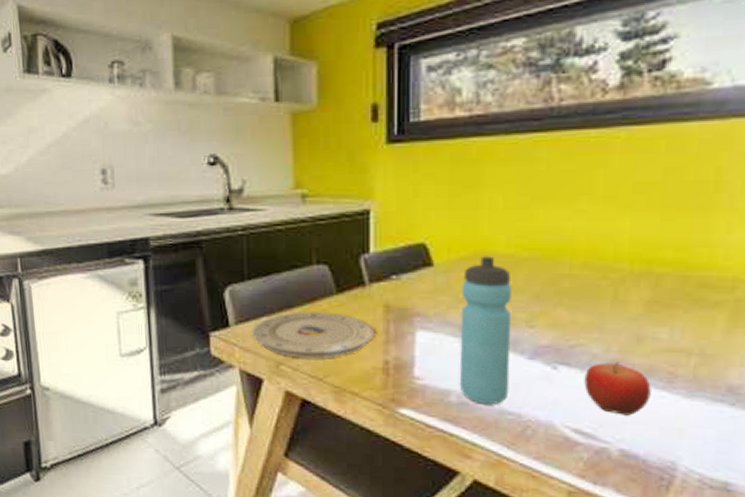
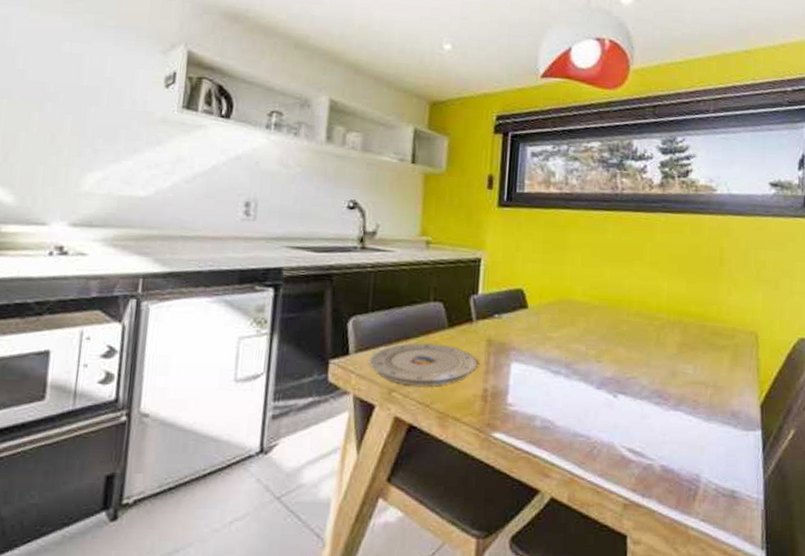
water bottle: present [459,256,512,404] -> none [543,302,586,428]
fruit: present [584,361,651,416] -> none [636,391,682,436]

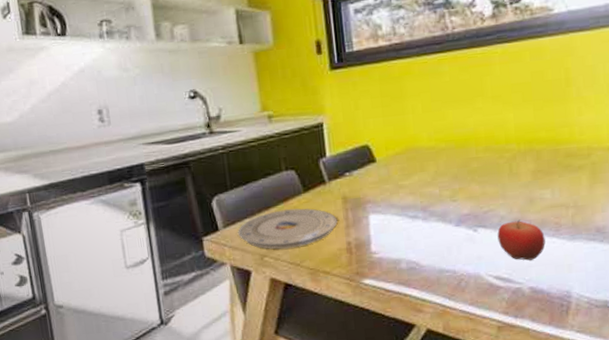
fruit: none [636,391,682,436] -> present [497,219,546,261]

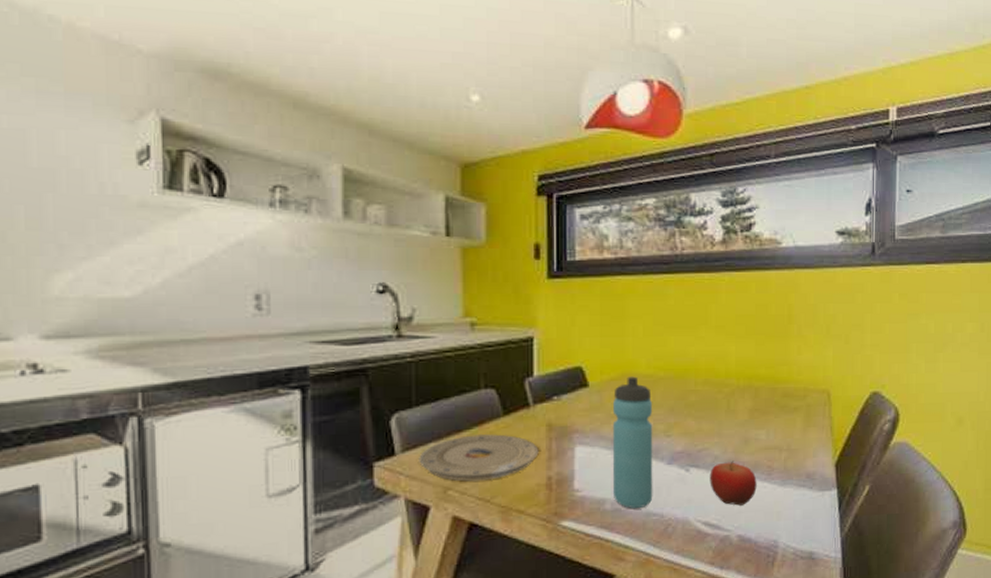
water bottle: none [399,149,445,266] -> present [612,376,653,508]

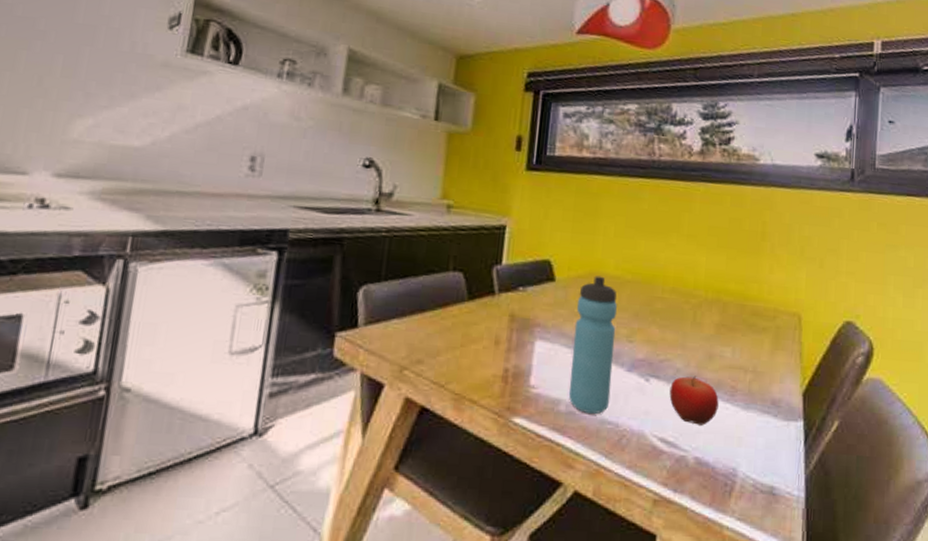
plate: present [419,434,539,482] -> none [380,316,499,365]

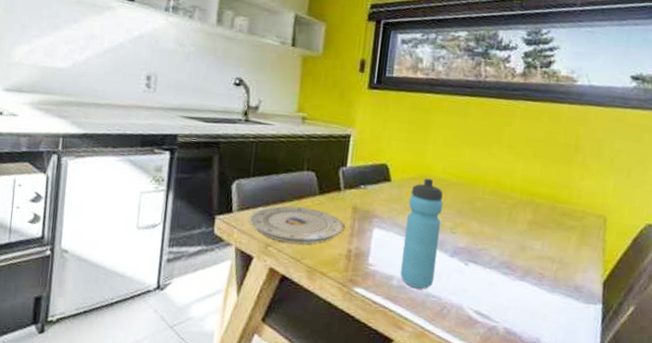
plate: none [380,316,499,365] -> present [249,206,344,244]
fruit: present [669,376,719,425] -> none [485,263,528,303]

